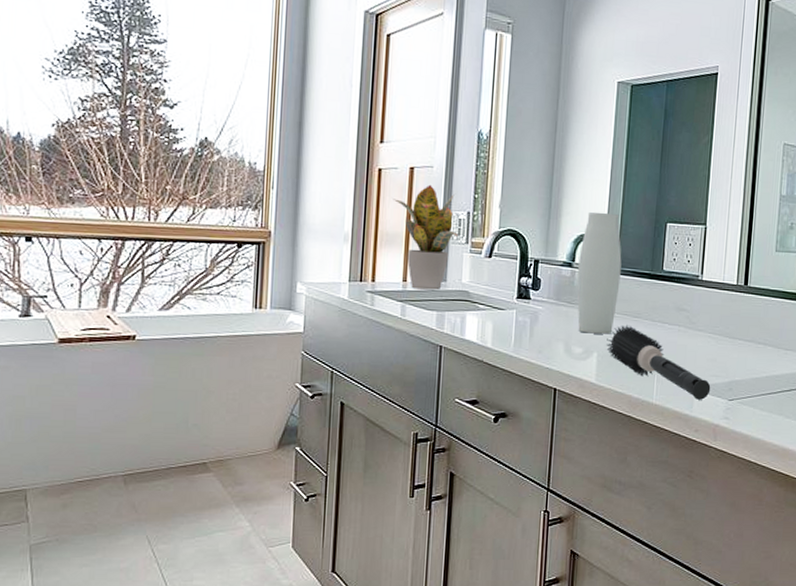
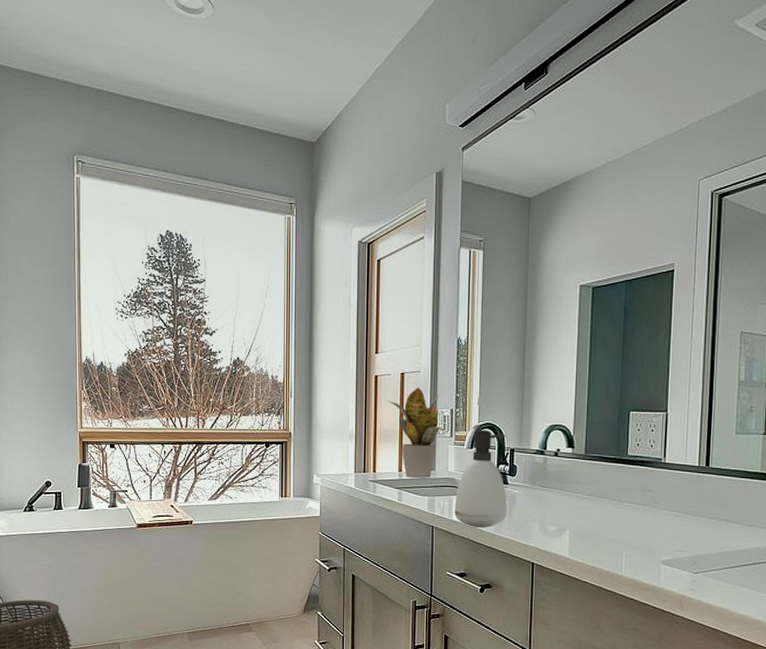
soap dispenser: none [467,236,530,348] -> present [454,430,507,528]
vase: present [577,211,622,334] -> none [549,404,589,514]
hairbrush: present [606,325,711,400] -> none [577,505,677,573]

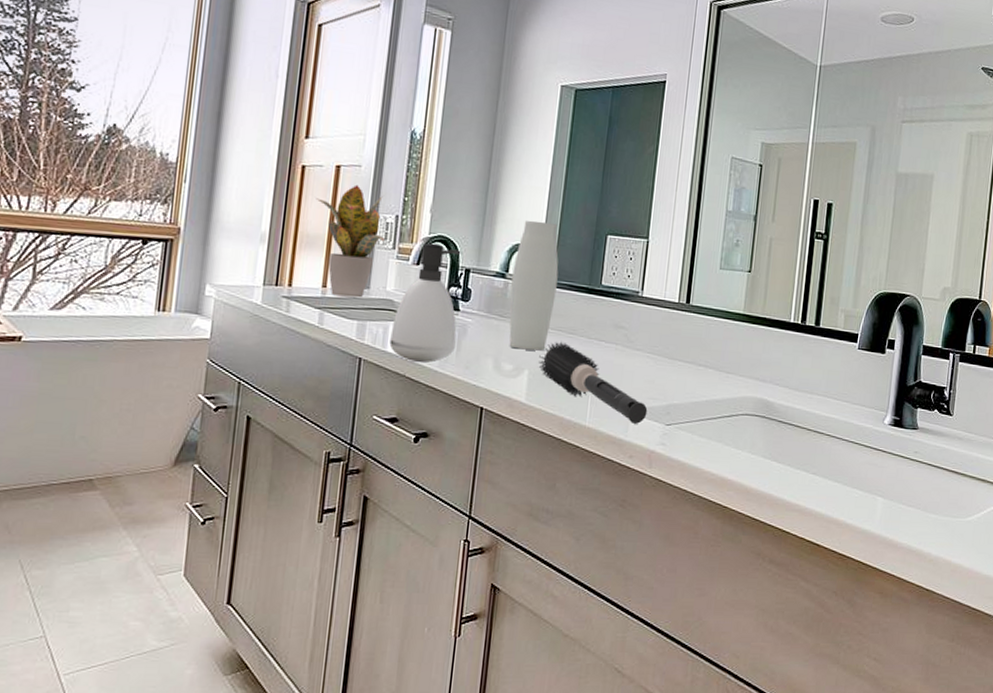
vase: none [549,404,589,514] -> present [509,220,559,351]
hairbrush: none [577,505,677,573] -> present [538,341,648,424]

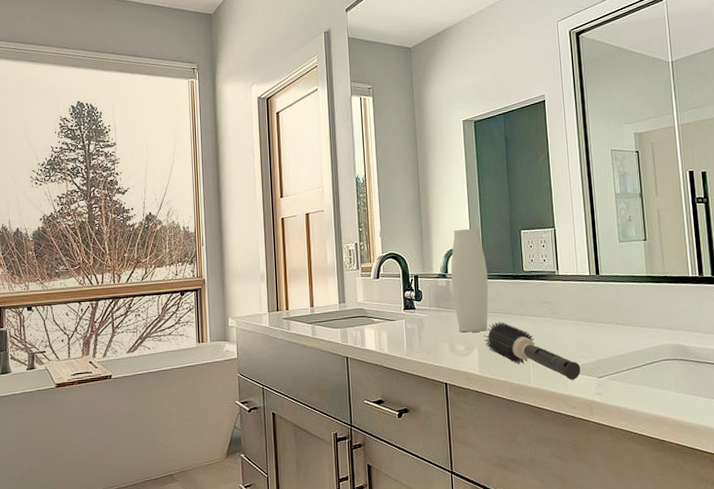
potted plant: present [316,184,385,298] -> none [295,225,350,312]
soap dispenser: present [389,242,461,363] -> none [366,259,417,354]

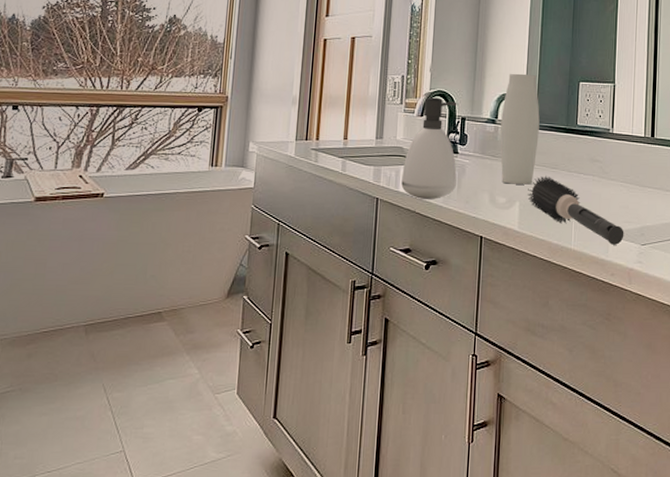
soap dispenser: none [366,259,417,354] -> present [401,97,457,199]

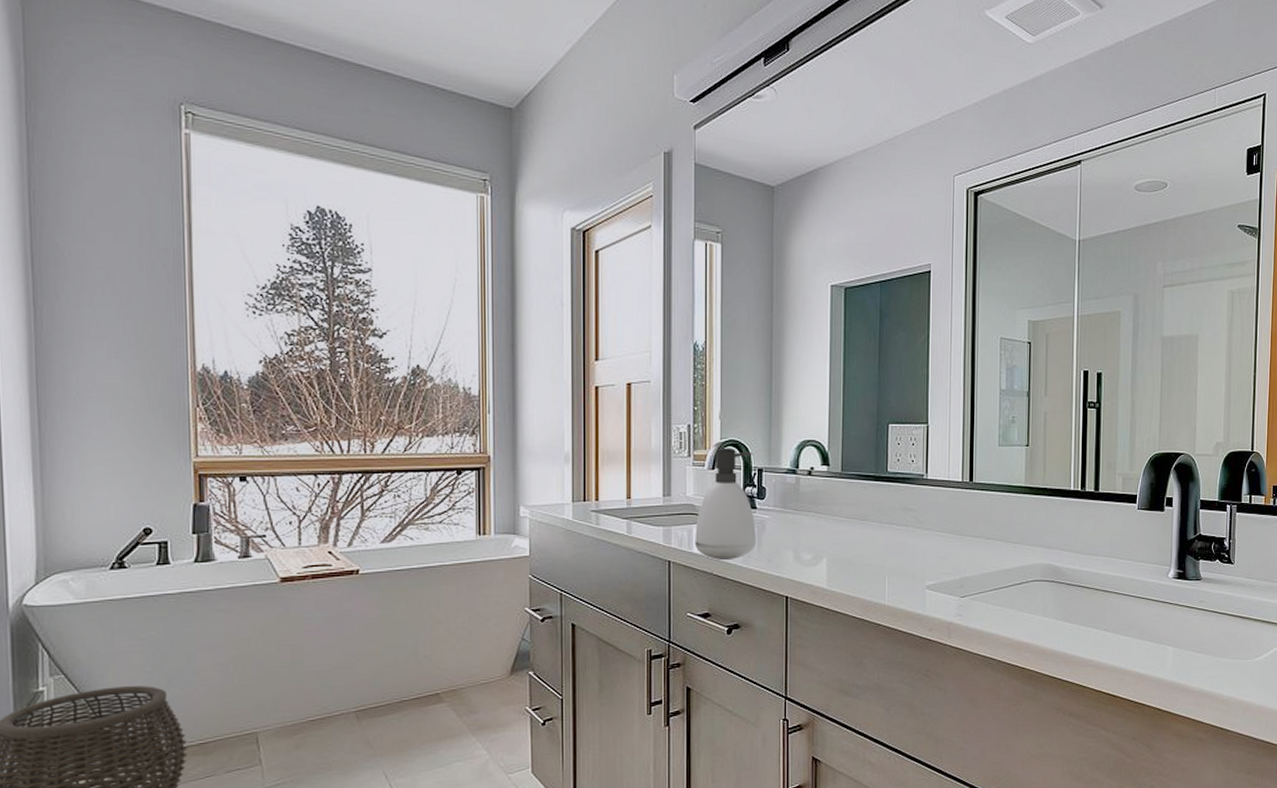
vase: present [500,73,540,185] -> none [803,417,846,539]
hairbrush: present [527,175,624,245] -> none [835,528,942,599]

